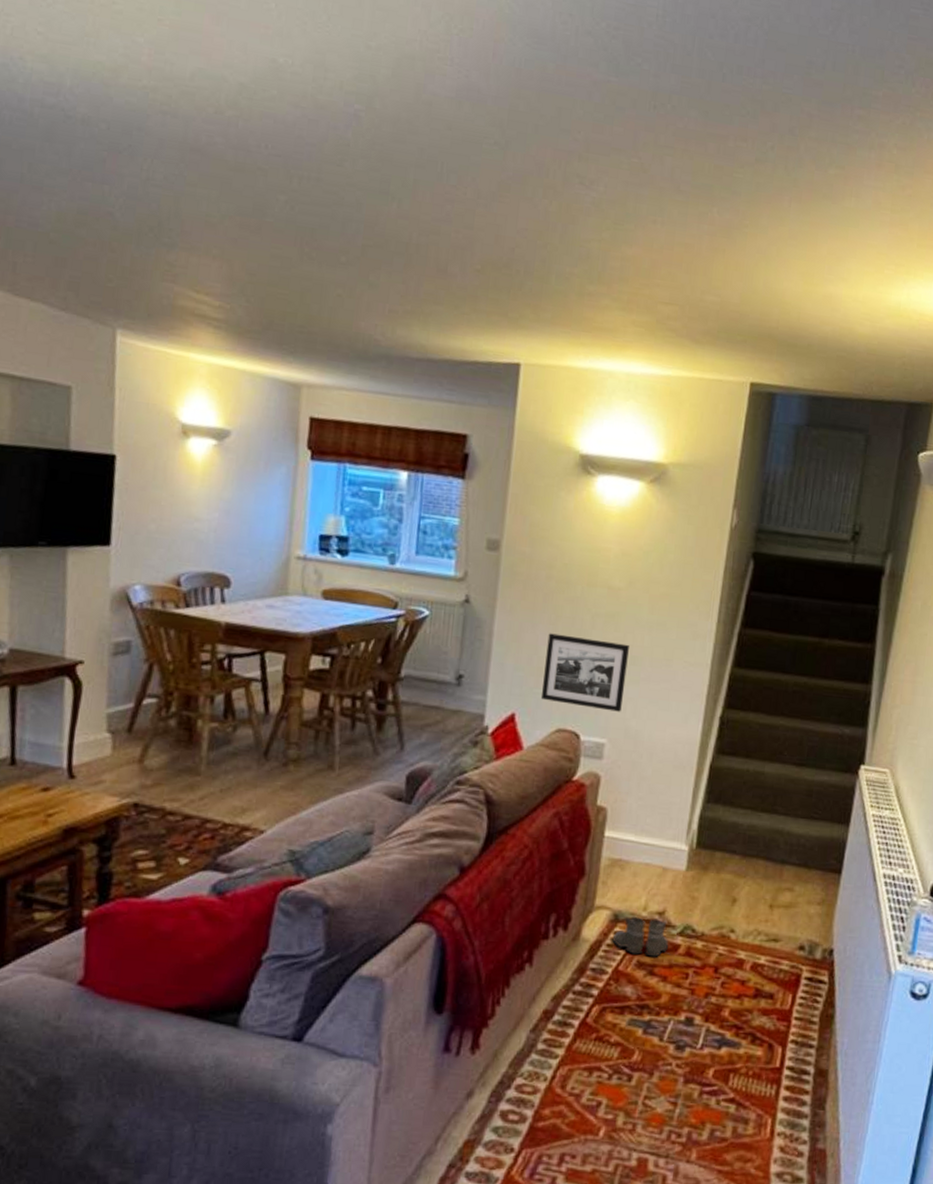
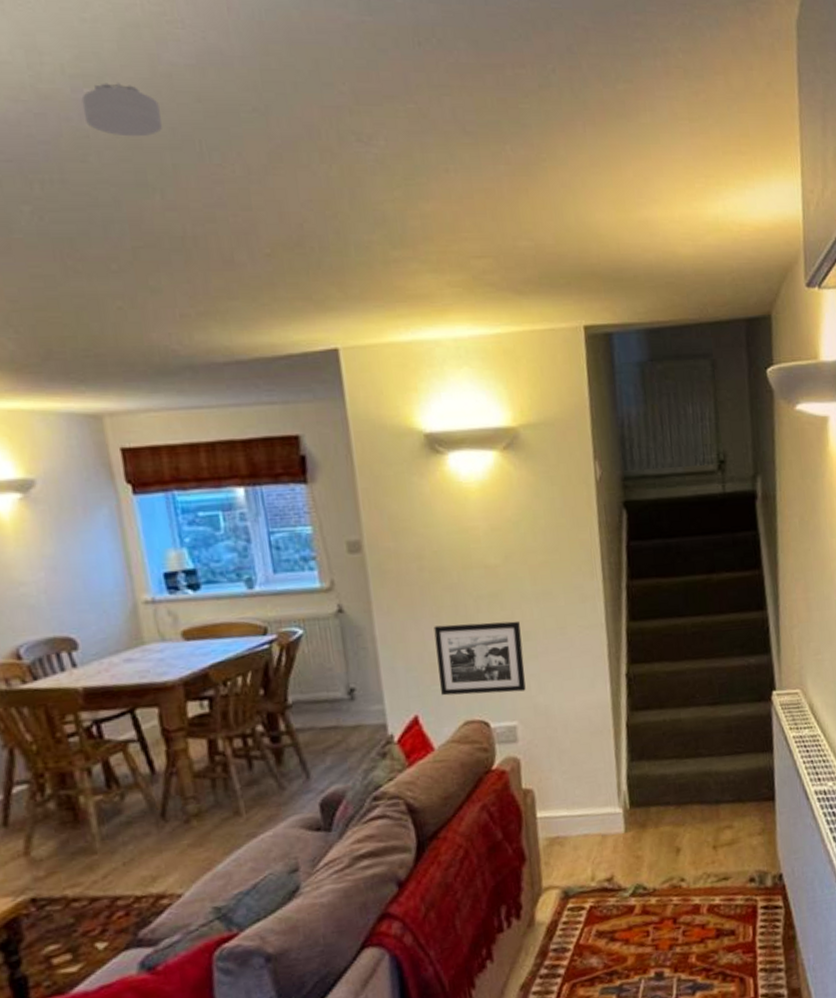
smoke detector: none [349,102,415,152] -> present [81,83,163,137]
boots: present [612,916,671,957] -> none [567,886,628,926]

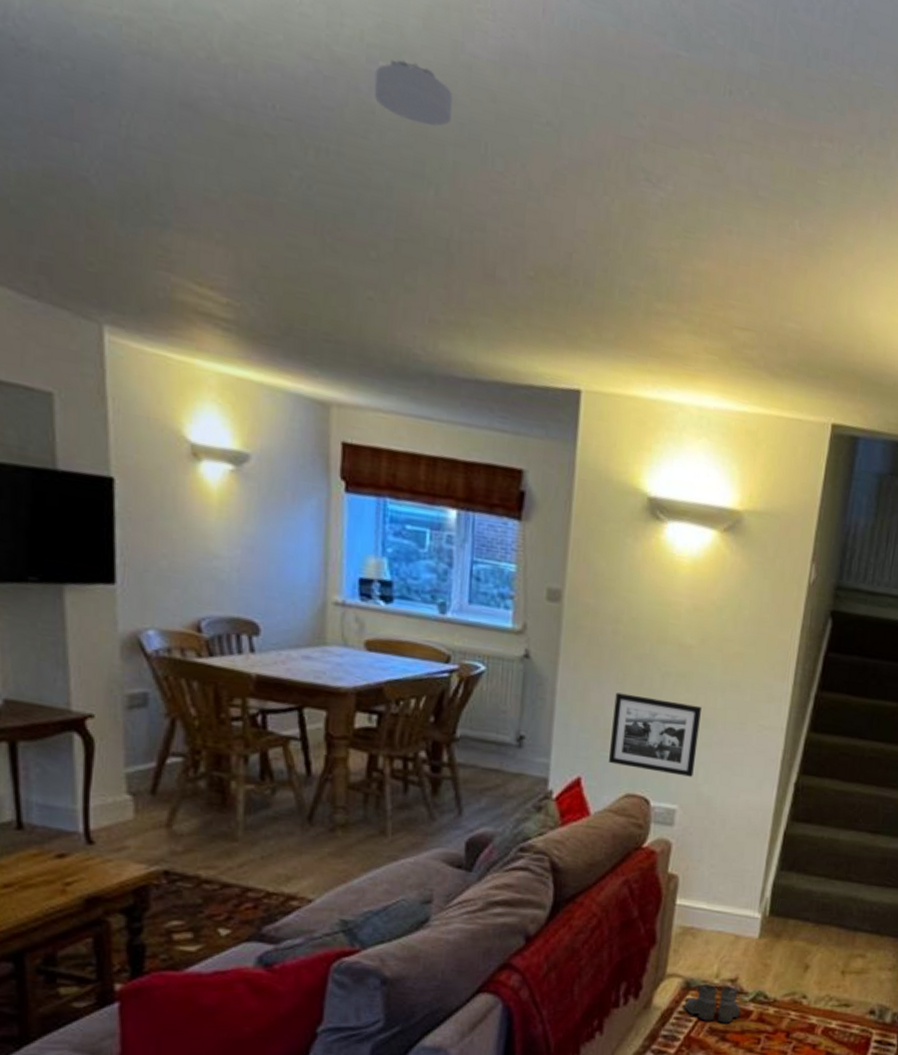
boots: none [567,886,628,926] -> present [684,983,743,1023]

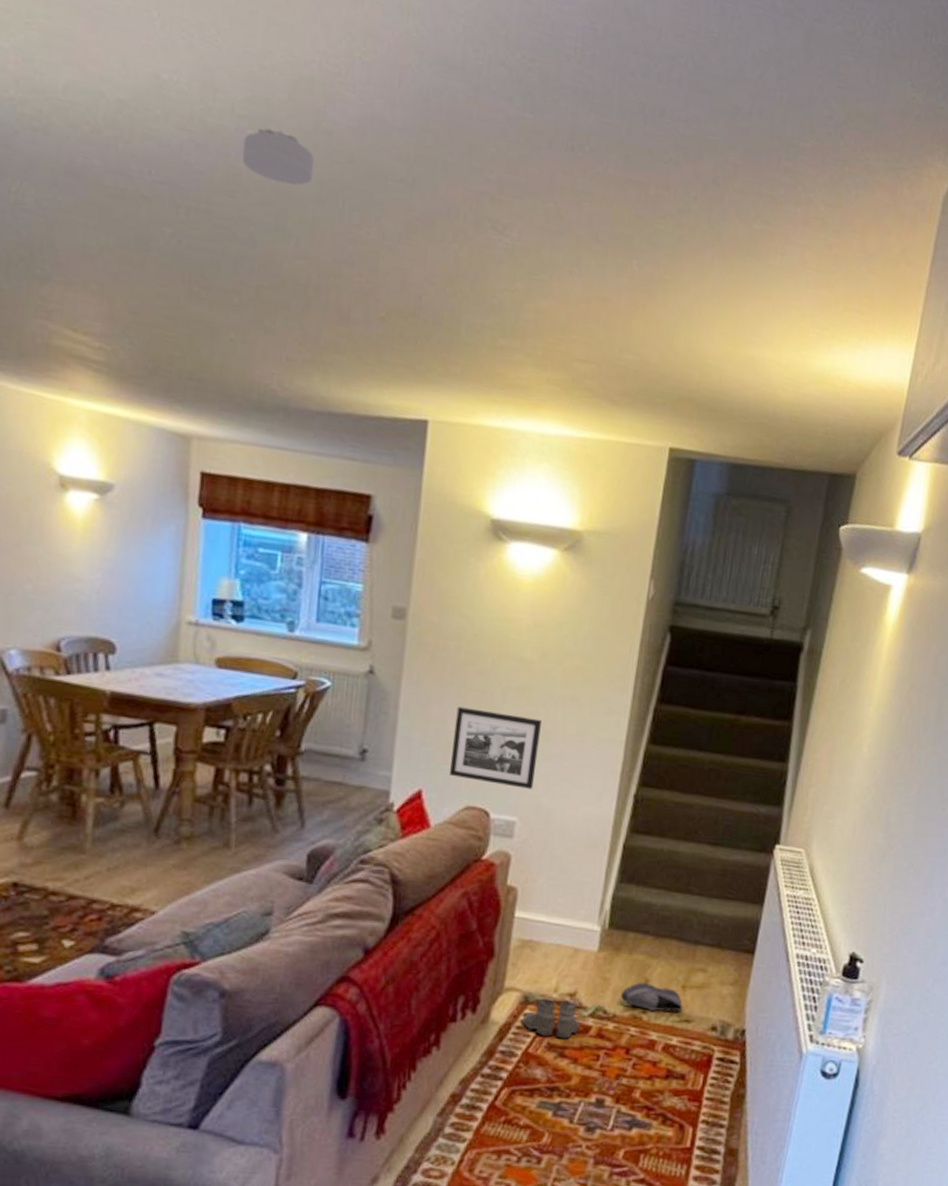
shoe: none [780,967,843,996] -> present [620,982,683,1012]

